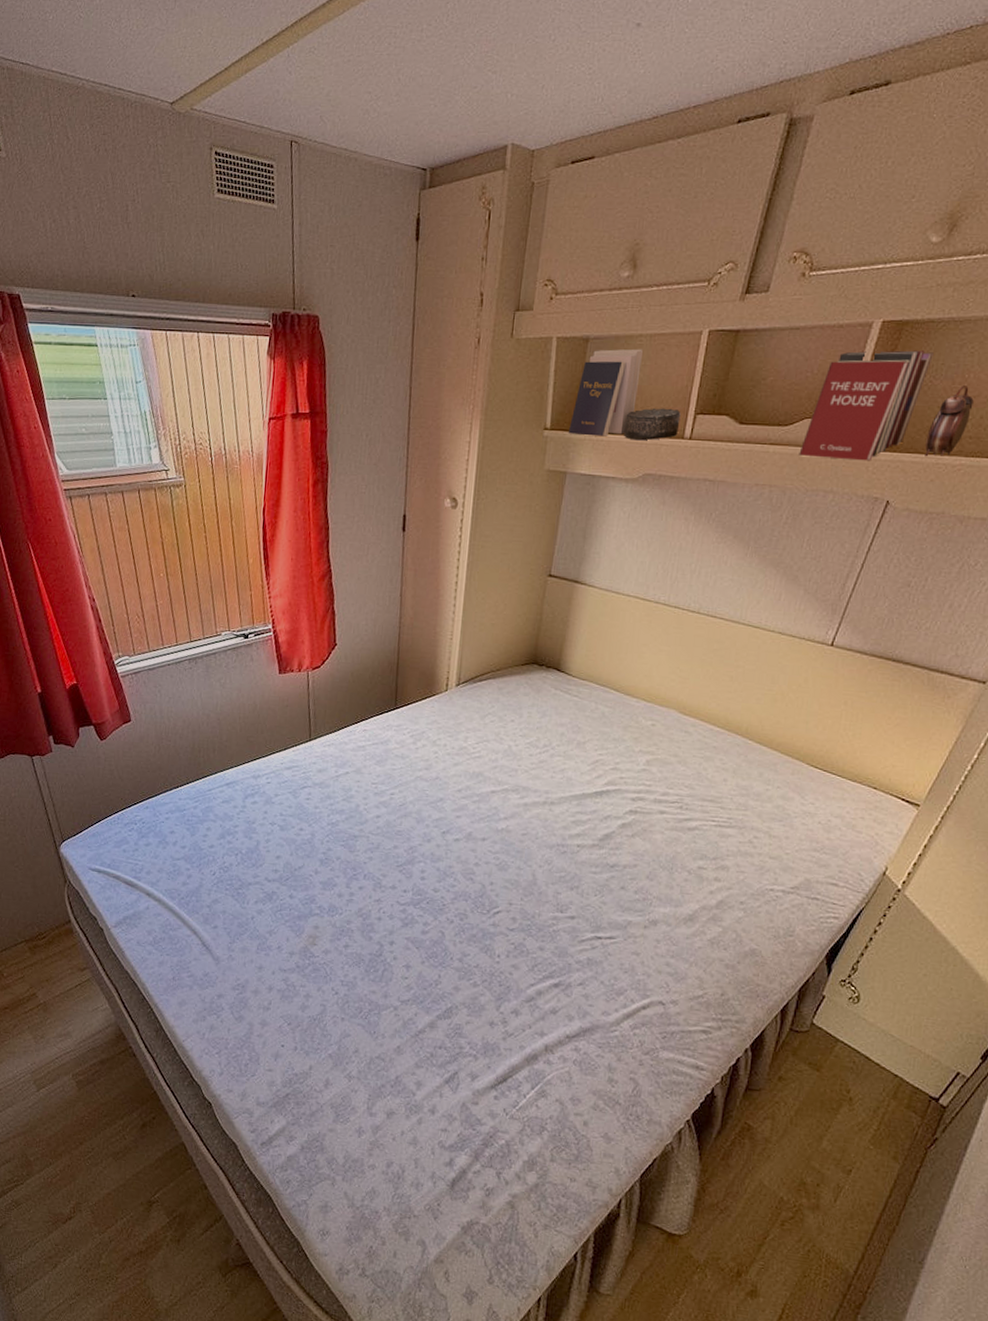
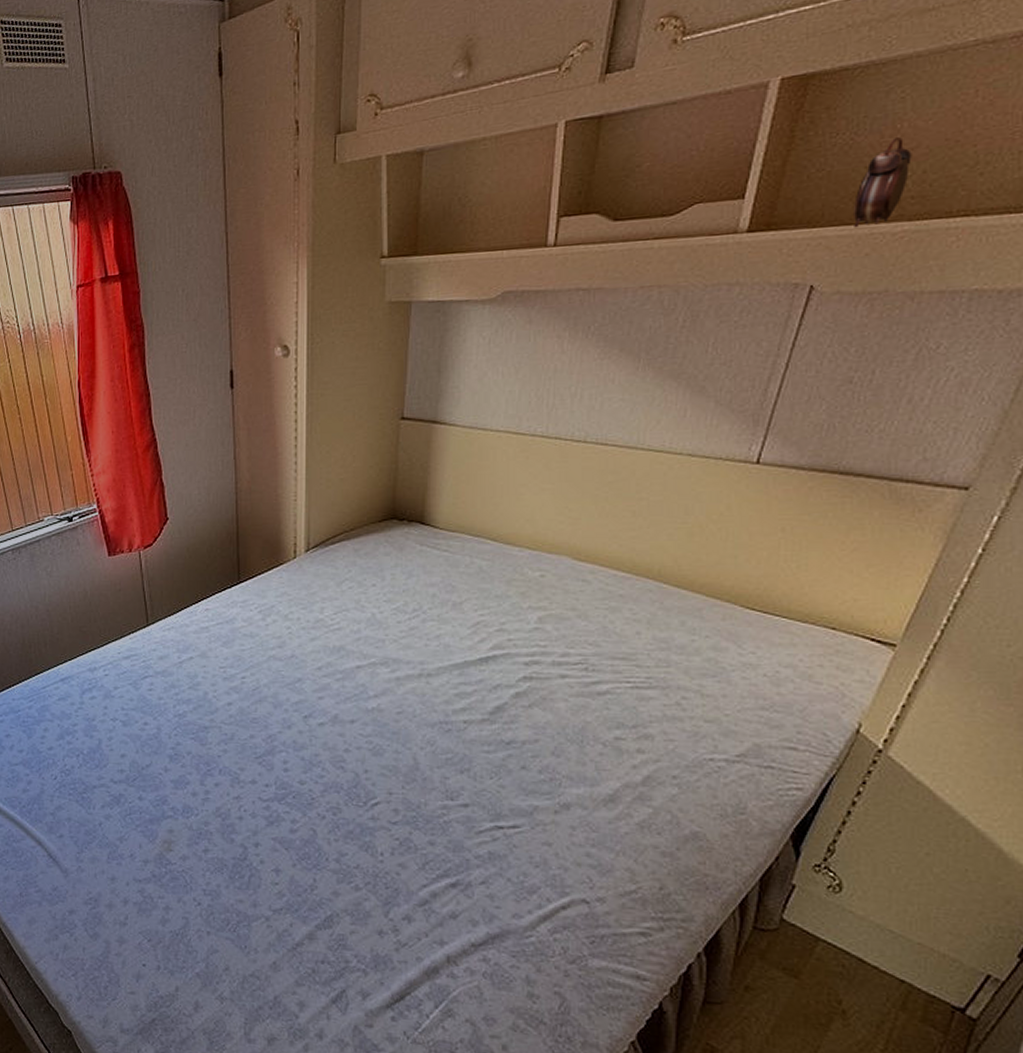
books: present [569,349,643,437] -> none [410,153,488,260]
decorative box: present [624,408,681,440] -> none [475,214,541,256]
books: present [799,350,934,461] -> none [691,104,852,247]

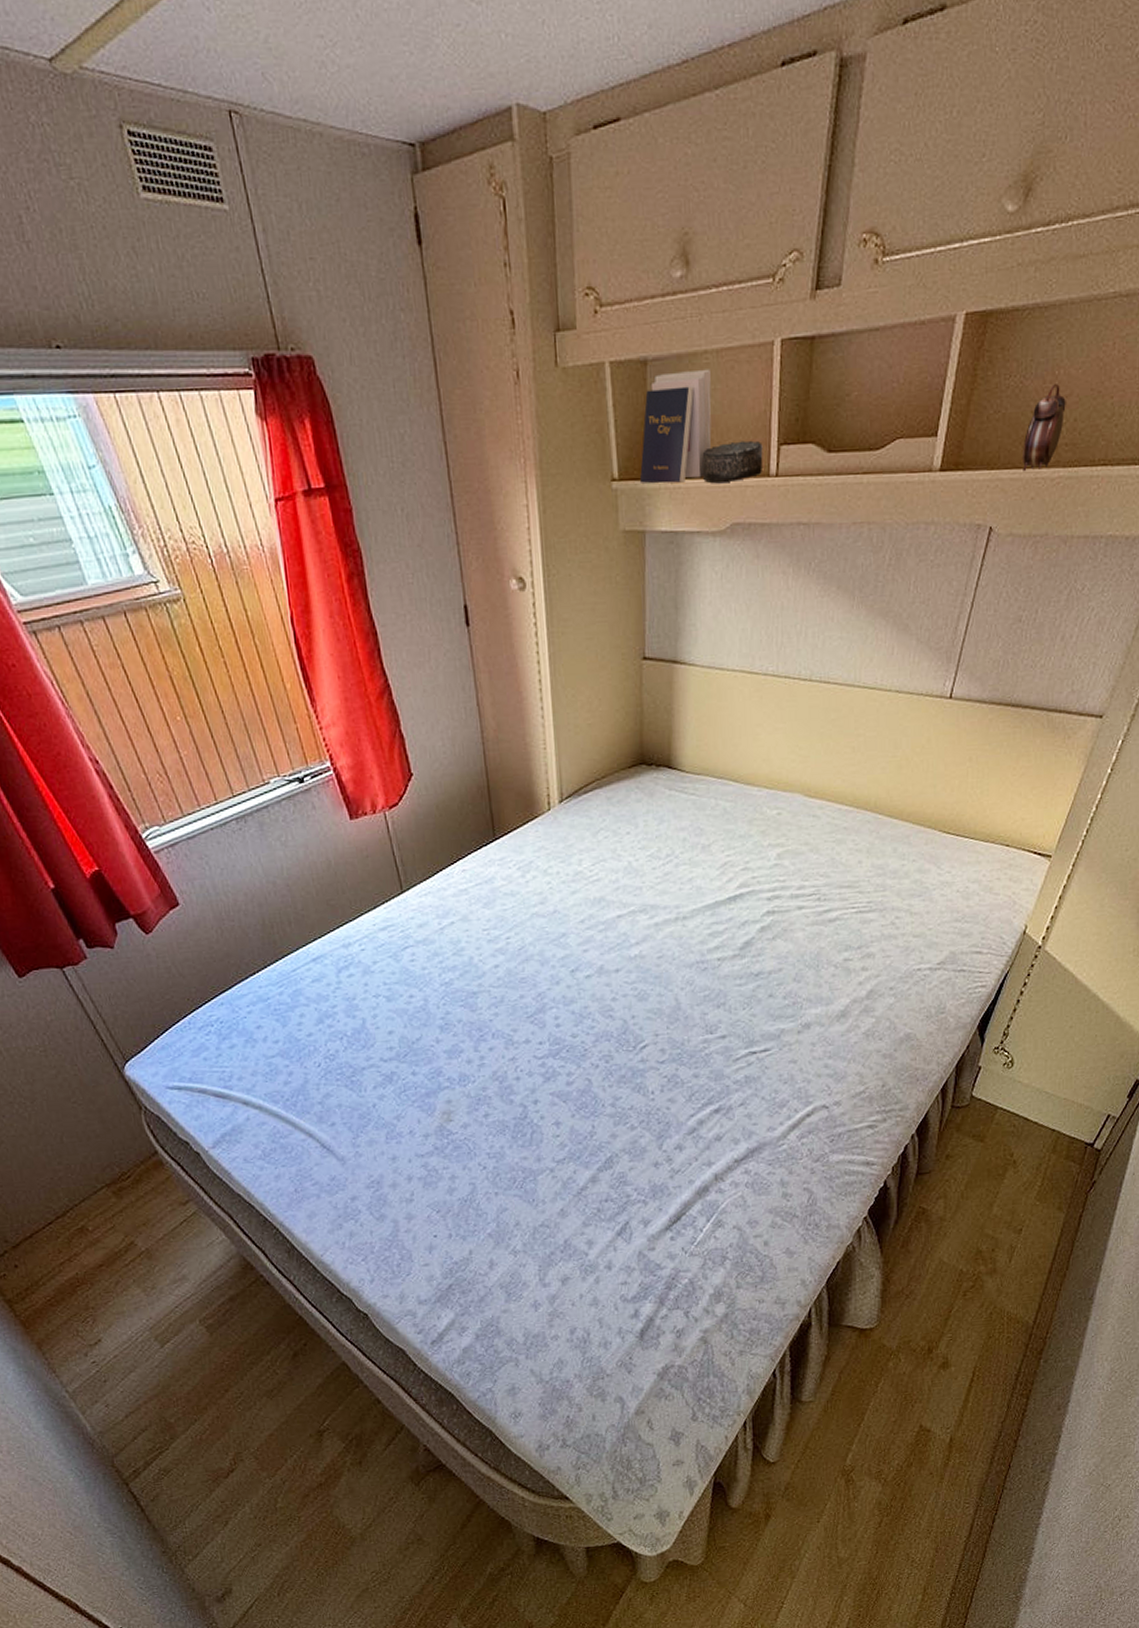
books: none [410,153,488,260] -> present [640,369,712,484]
decorative box: none [475,214,541,256] -> present [702,440,763,483]

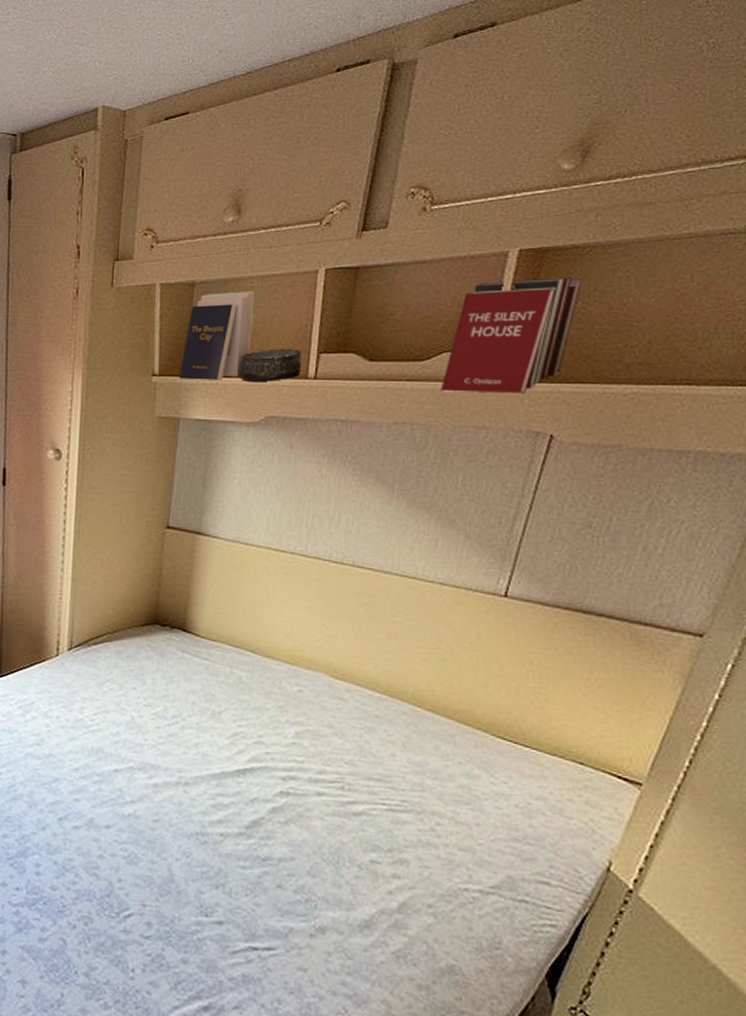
books: none [894,346,1021,485] -> present [441,277,583,394]
alarm clock: present [1023,384,1066,472] -> none [587,310,638,387]

